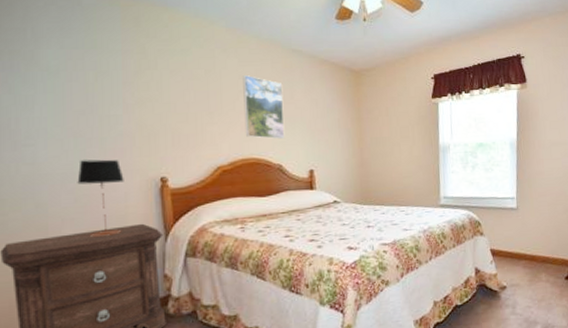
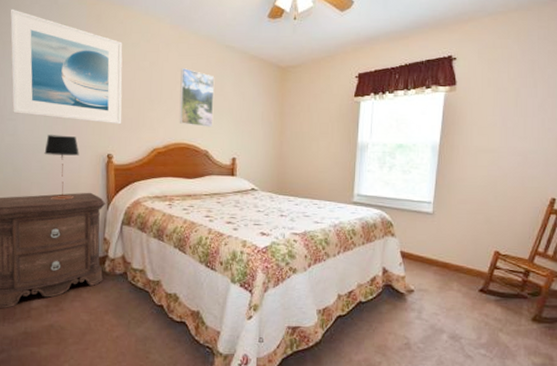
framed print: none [16,11,176,143] -> present [10,9,123,125]

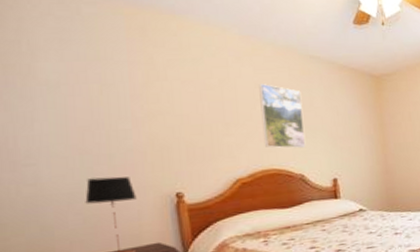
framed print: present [10,9,123,125] -> none [9,22,191,157]

